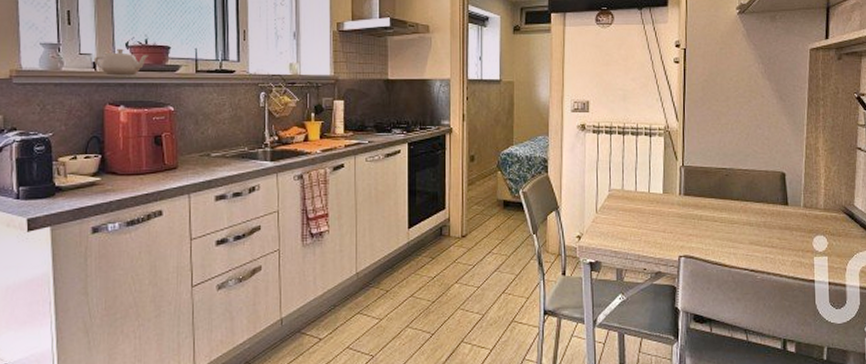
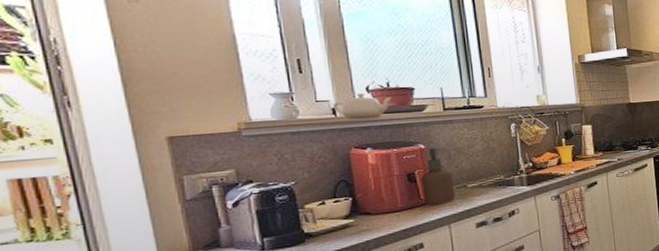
soap dispenser: none [167,111,199,172] -> present [421,147,456,206]

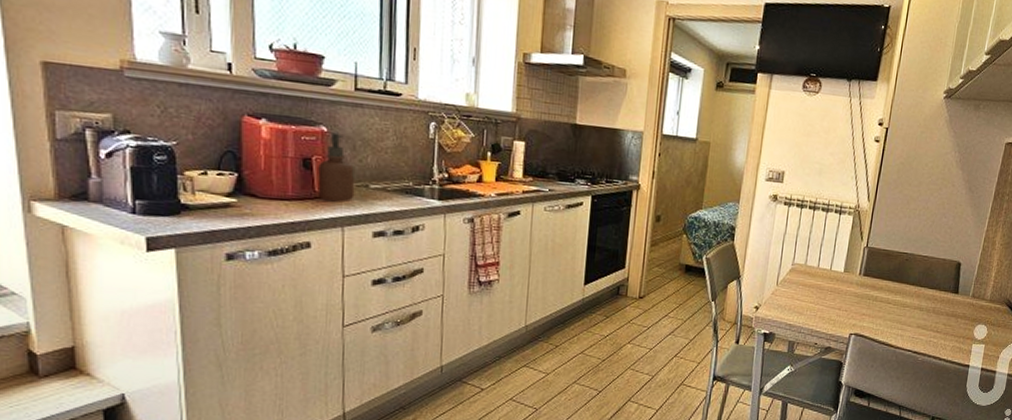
teapot: present [332,93,392,120] -> none [228,50,297,86]

